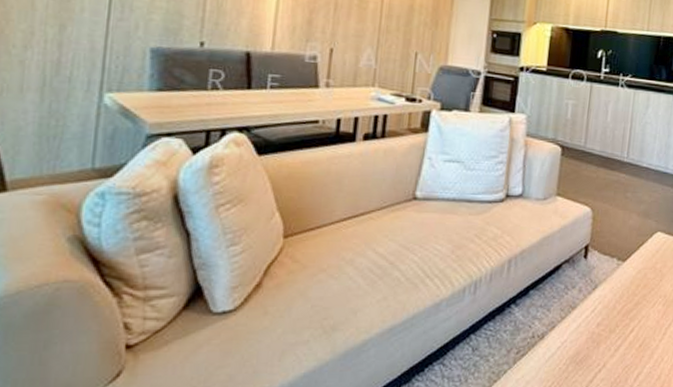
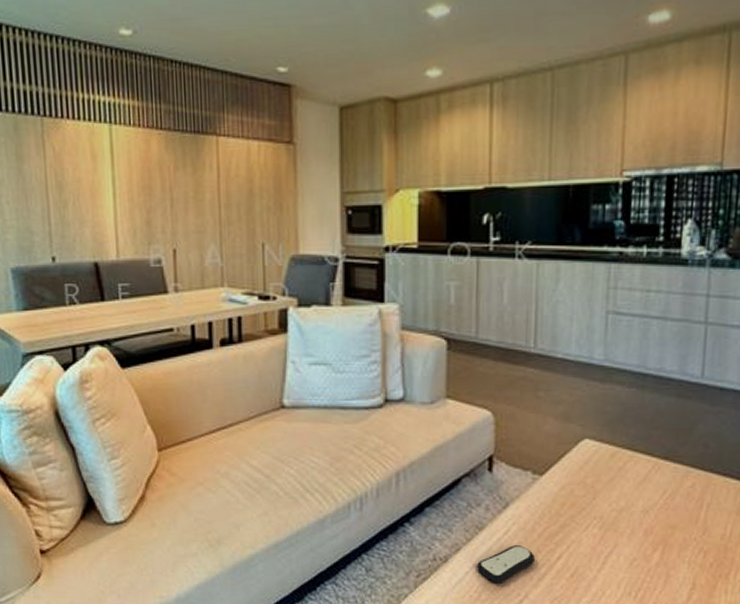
remote control: none [567,322,614,356] -> present [477,545,535,584]

